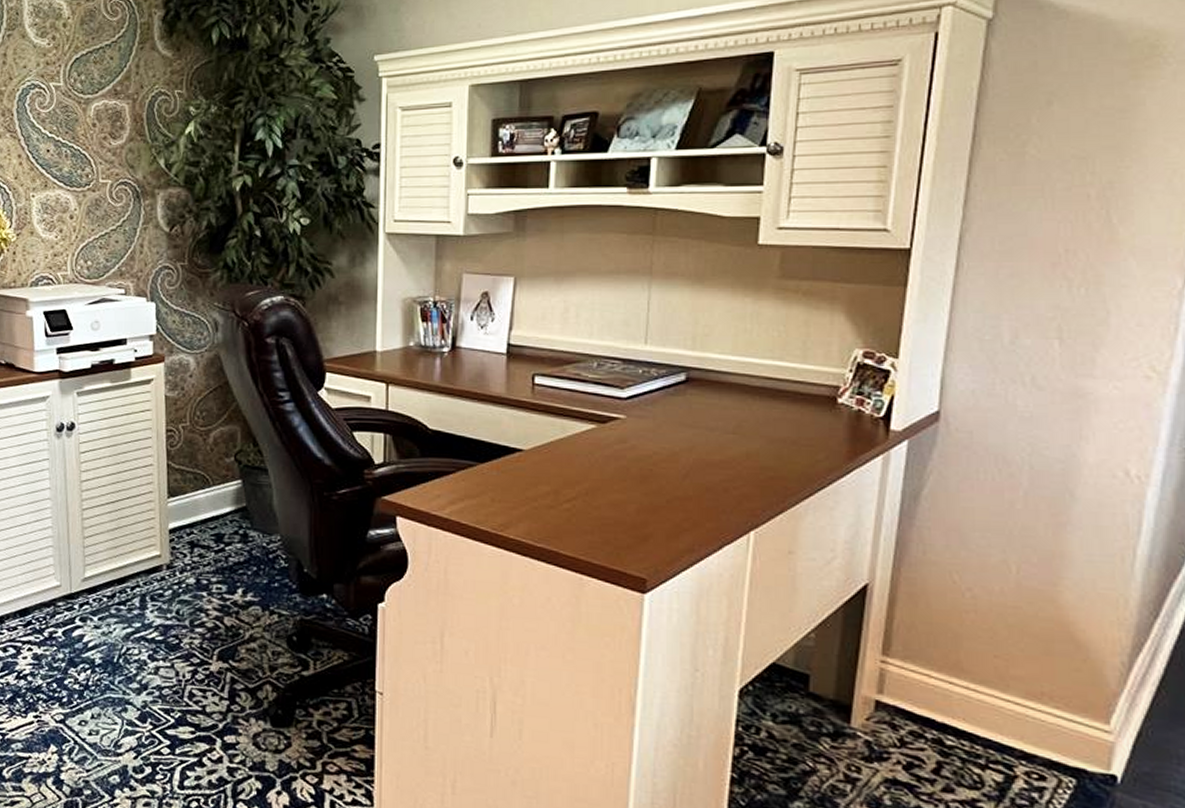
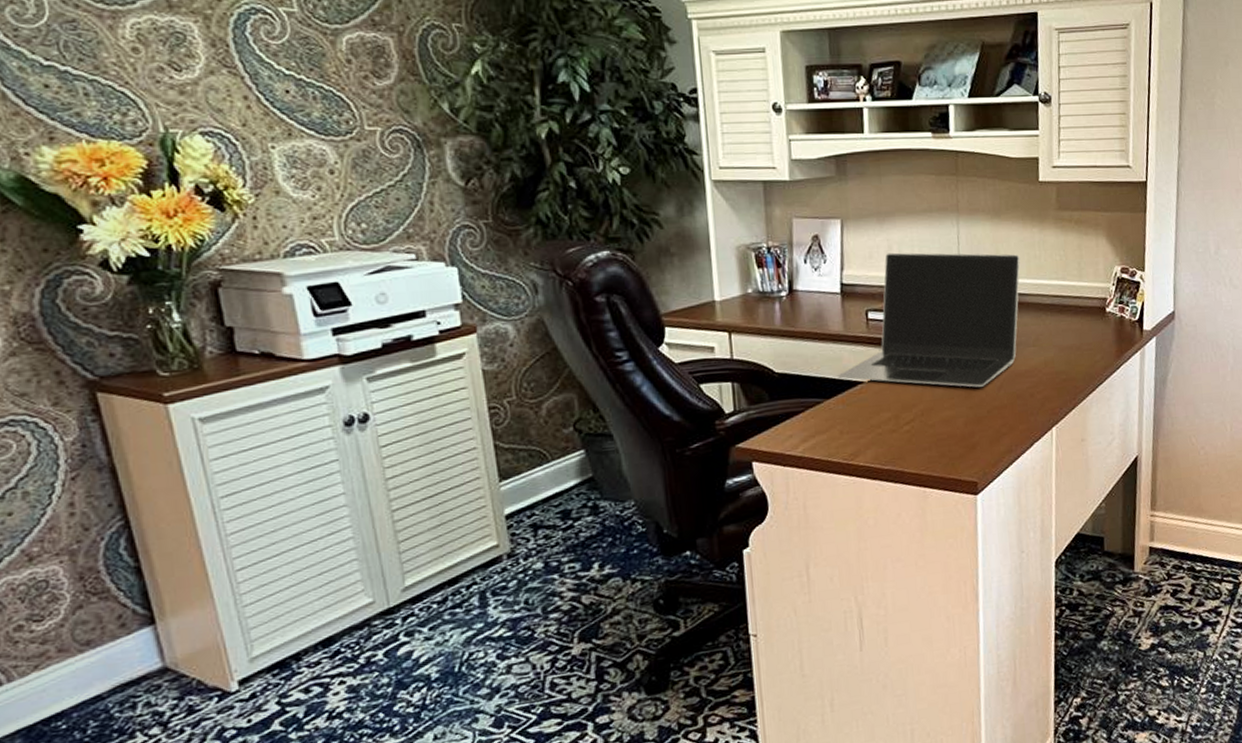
laptop: none [493,315,725,472] -> present [837,252,1021,387]

